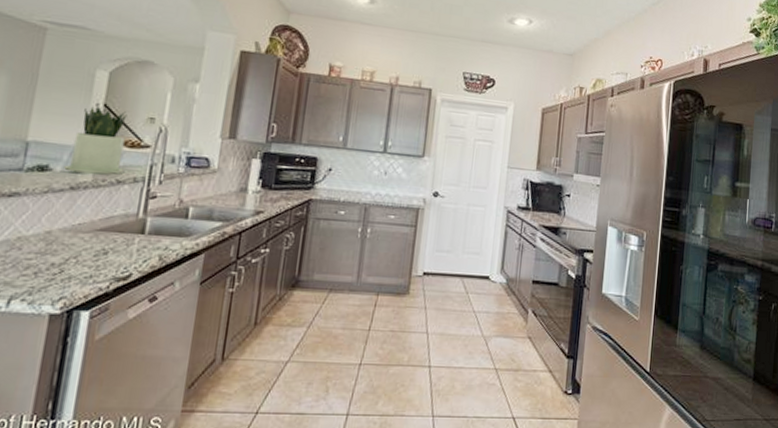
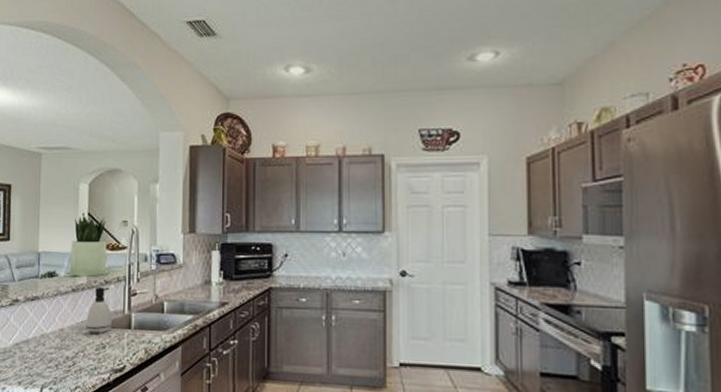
soap dispenser: none [83,186,122,238] -> present [86,286,113,334]

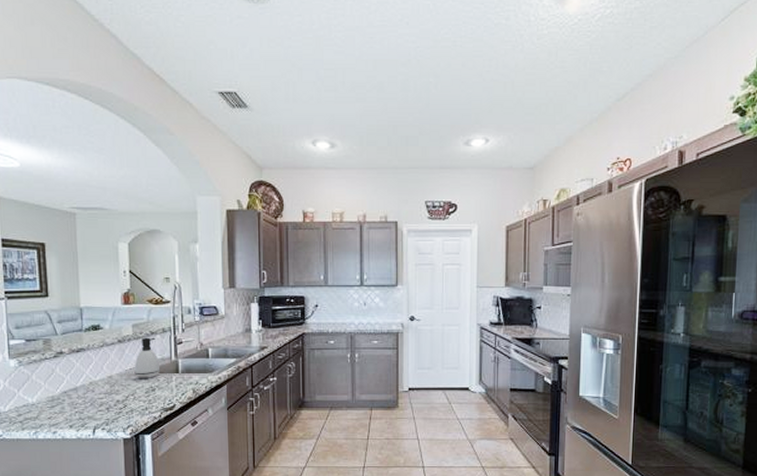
planter: present [66,216,109,277] -> none [111,274,154,330]

